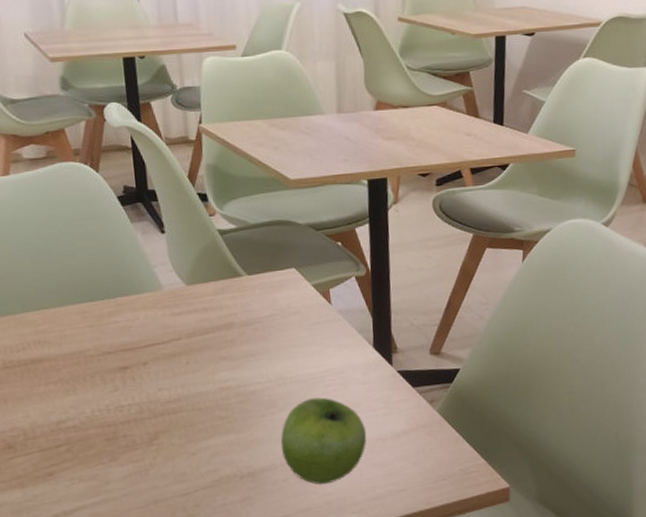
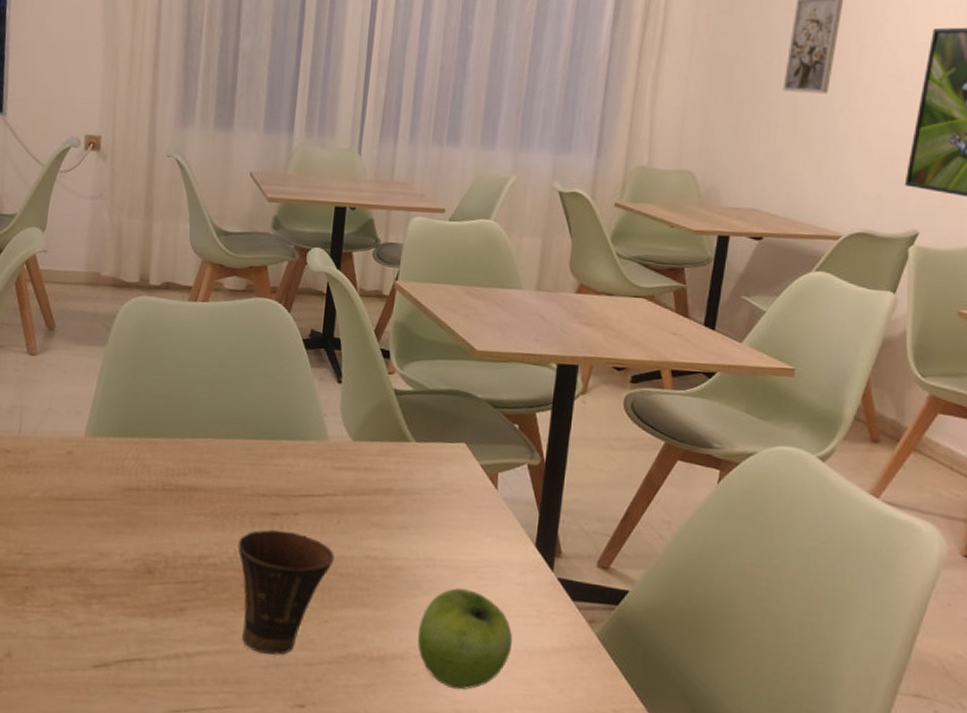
cup: none [93,380,191,496] -> present [238,529,335,655]

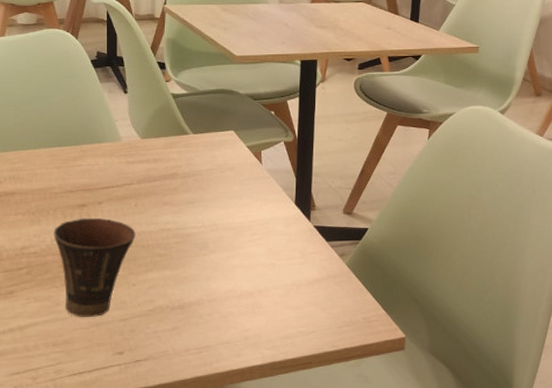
fruit: present [417,588,513,690] -> none [209,244,284,322]

